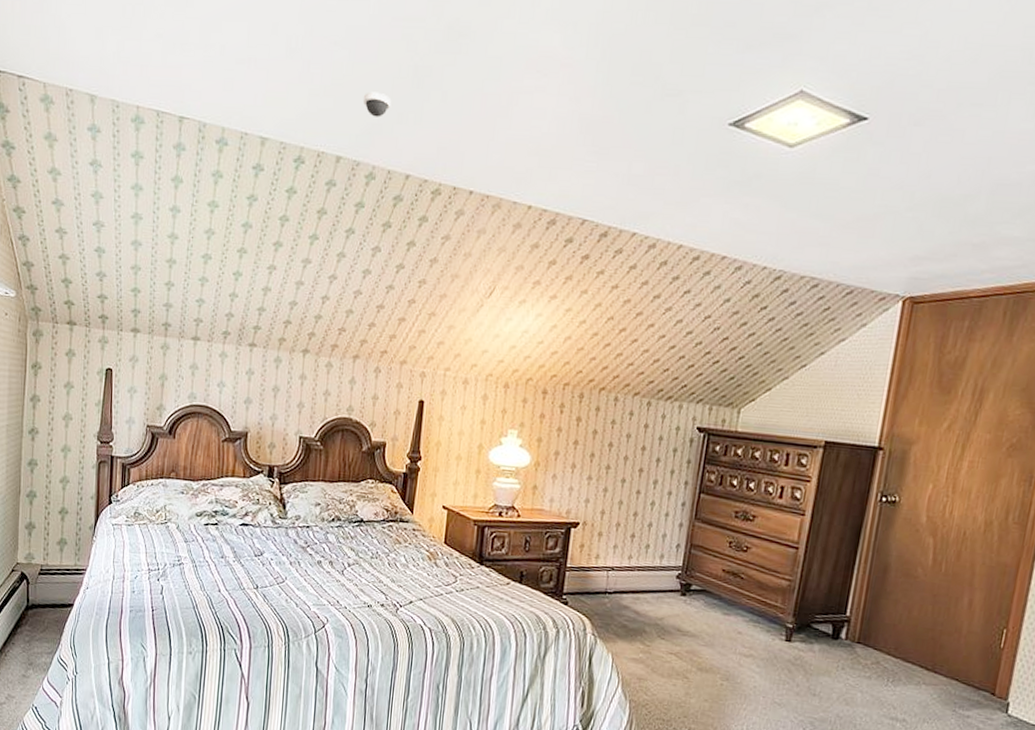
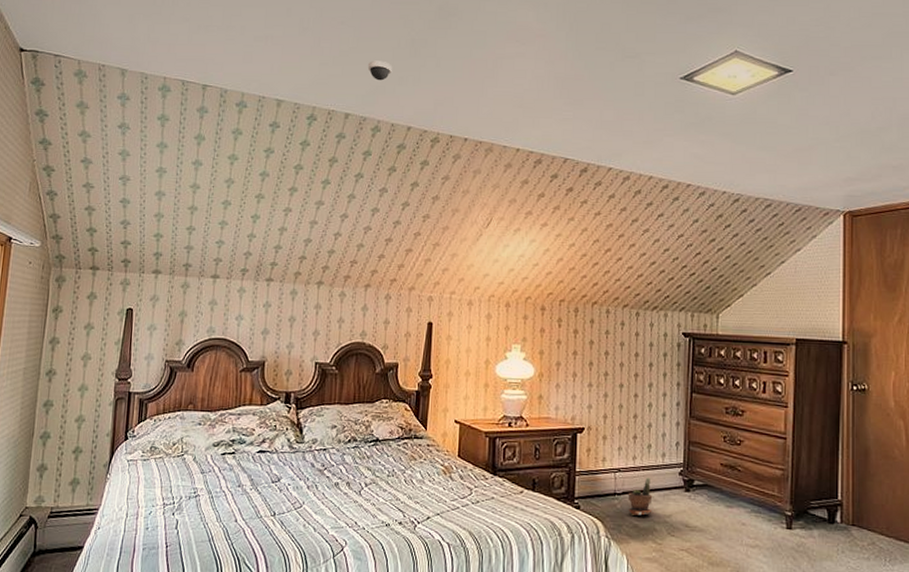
potted plant: none [618,578,646,616] -> present [628,477,653,516]

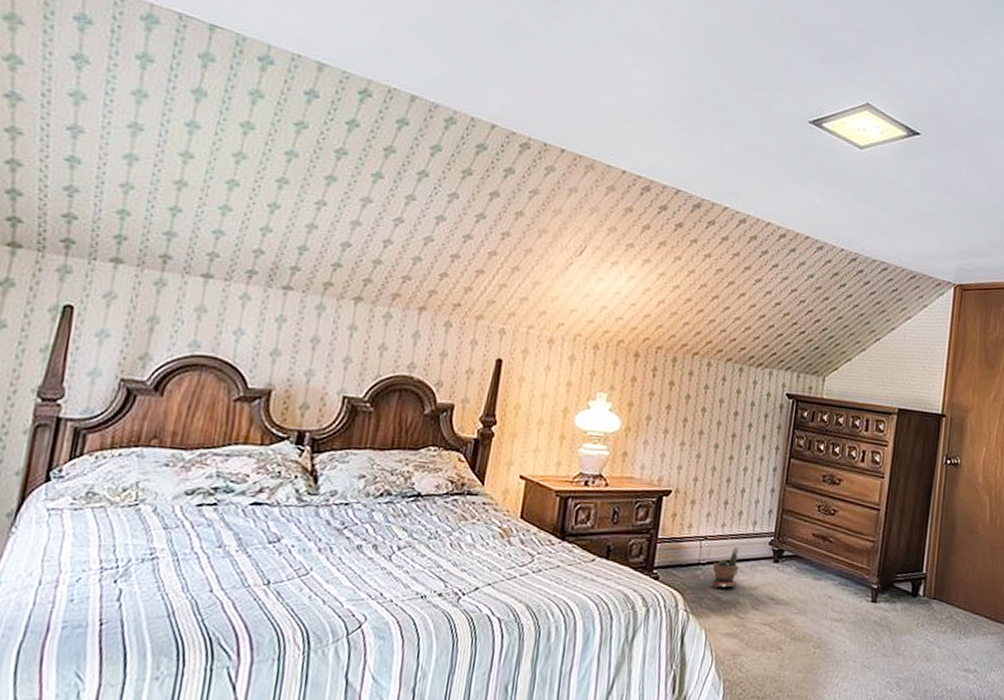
dome security camera: present [367,60,393,81] -> none [445,37,479,64]

